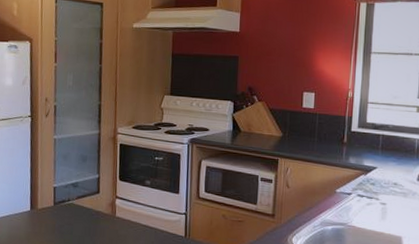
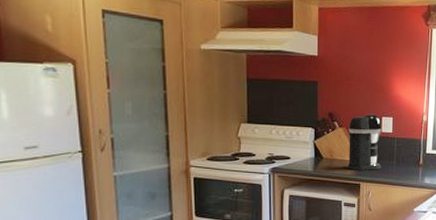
coffee maker: none [265,88,303,146] -> present [347,113,382,170]

